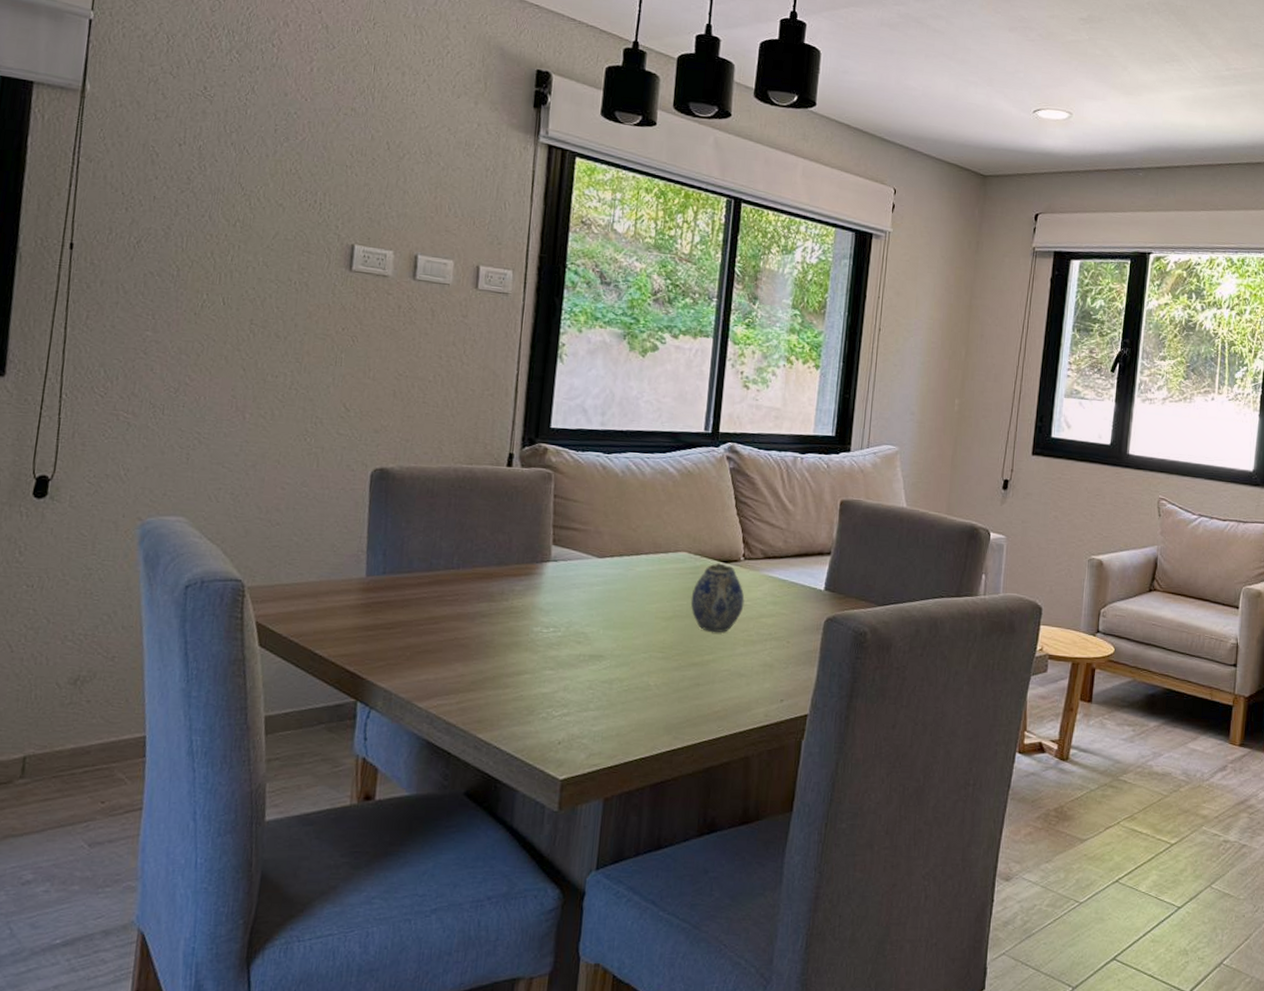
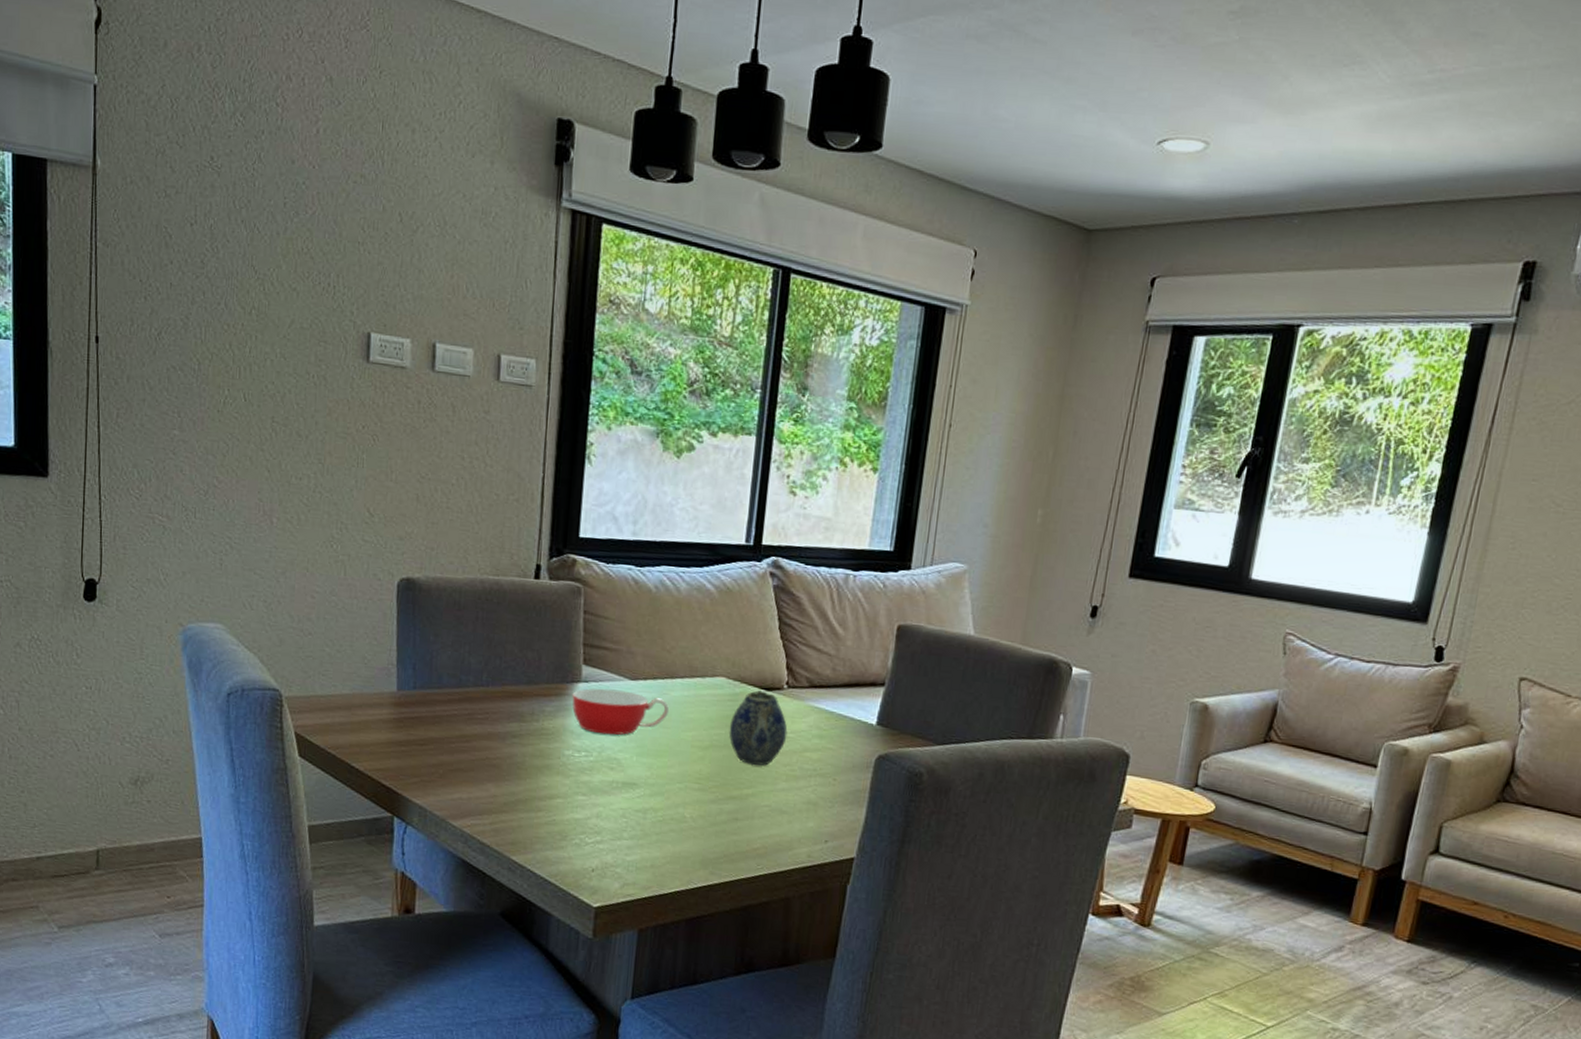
bowl: none [541,566,635,611] -> present [572,688,670,735]

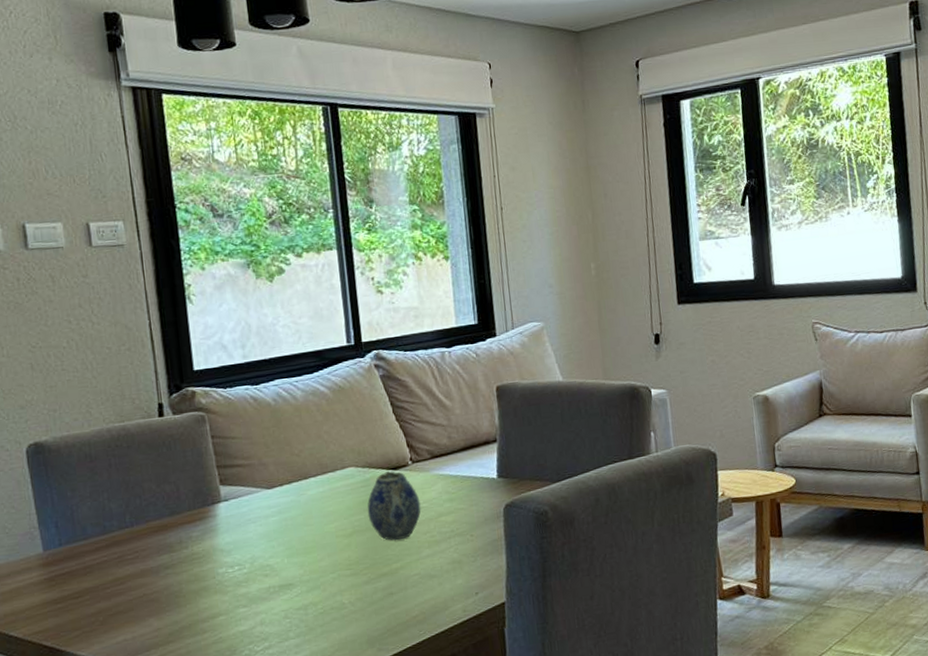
bowl: present [572,688,670,735] -> none [215,499,310,546]

